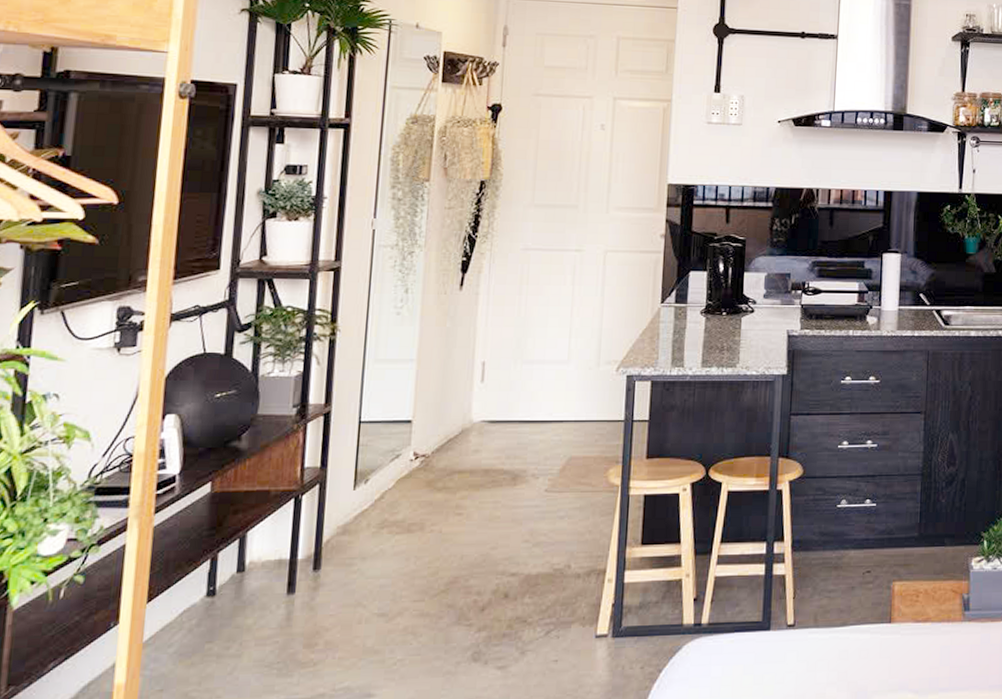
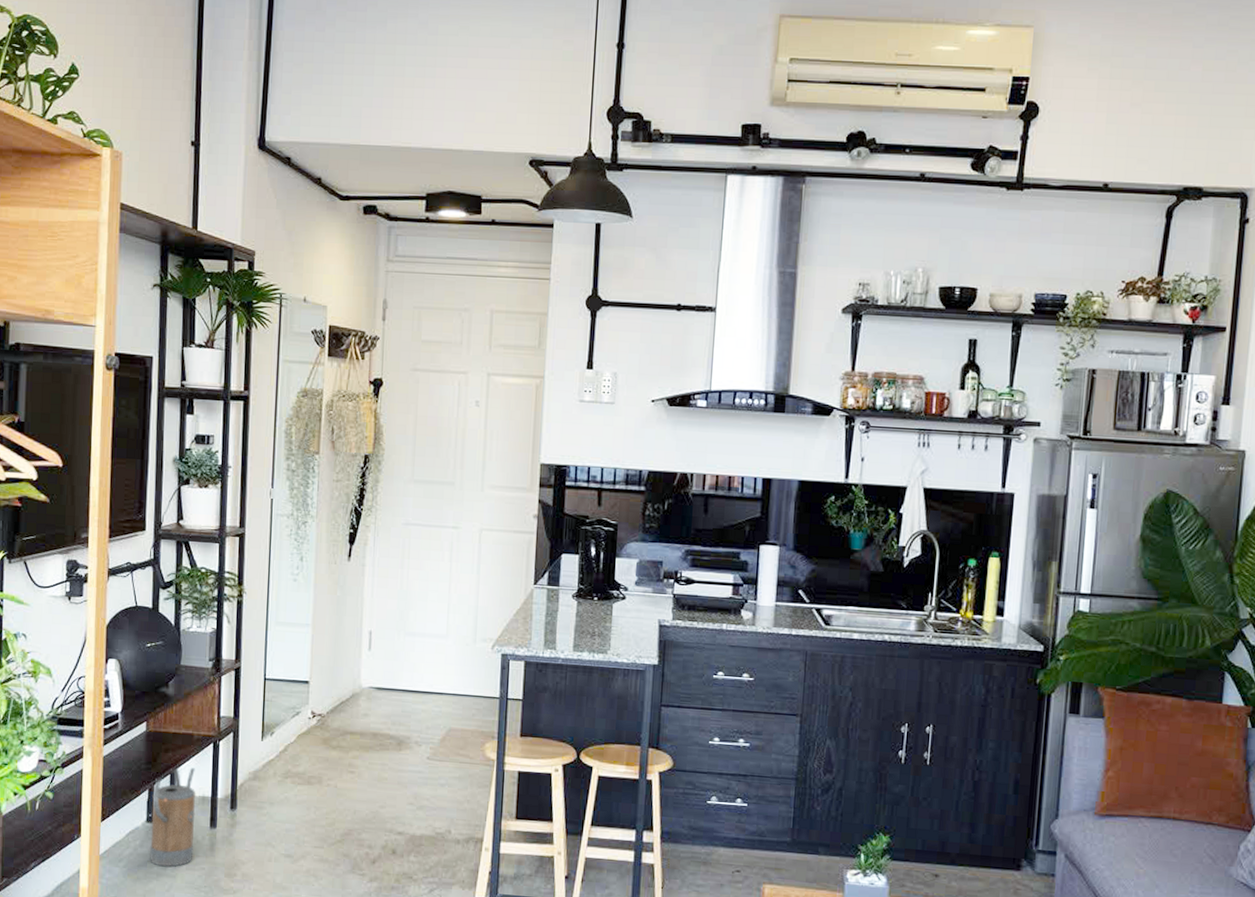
watering can: none [208,528,271,645] -> present [150,768,196,867]

